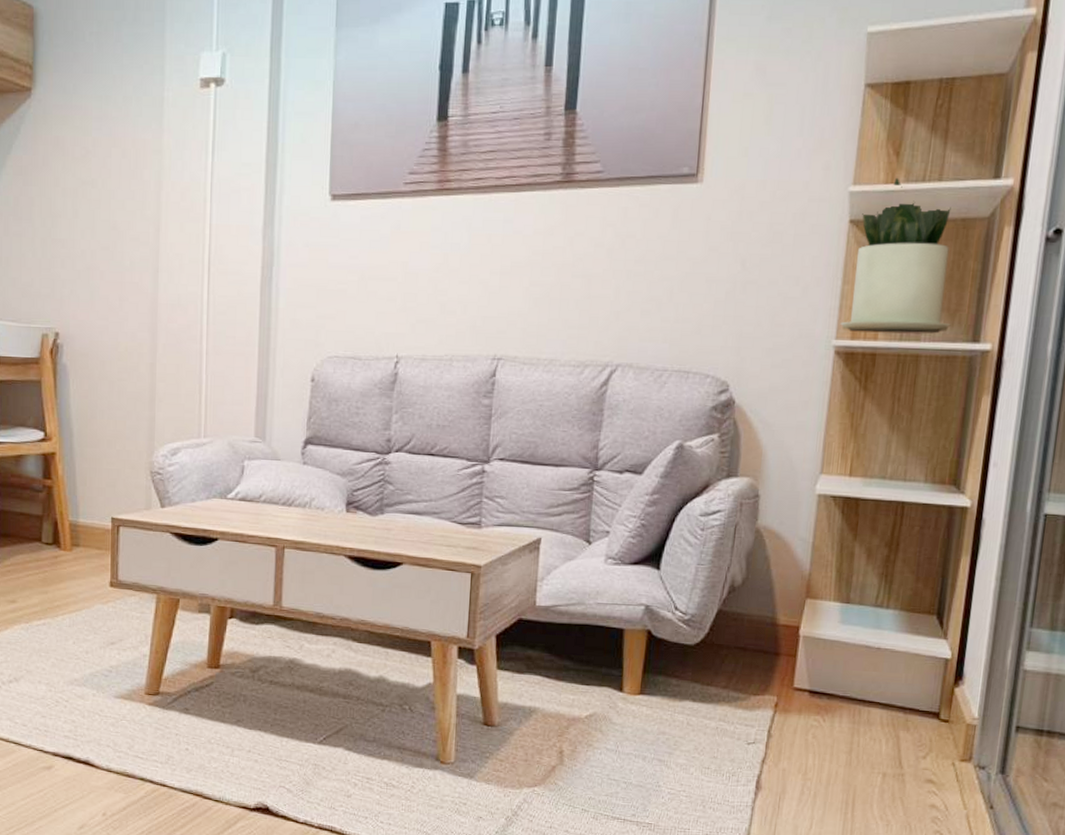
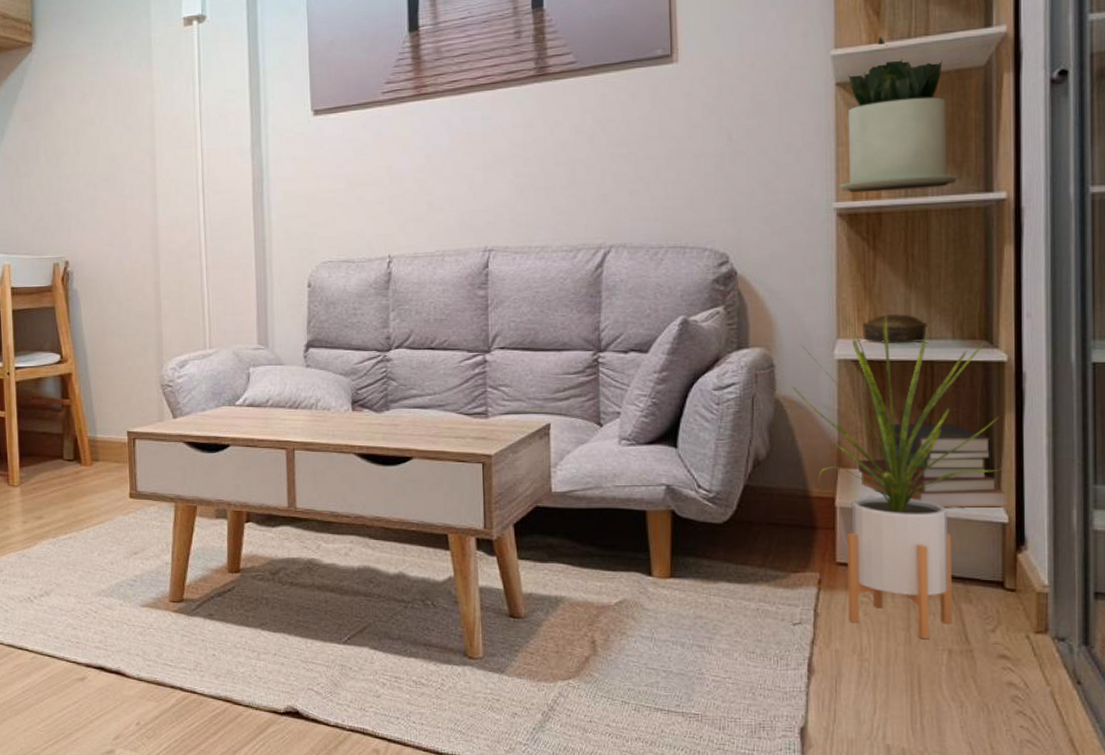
house plant: none [773,451,955,763] -> present [792,313,1002,640]
books: none [824,559,953,644] -> present [859,423,1007,508]
decorative box: none [844,453,905,484] -> present [863,313,928,344]

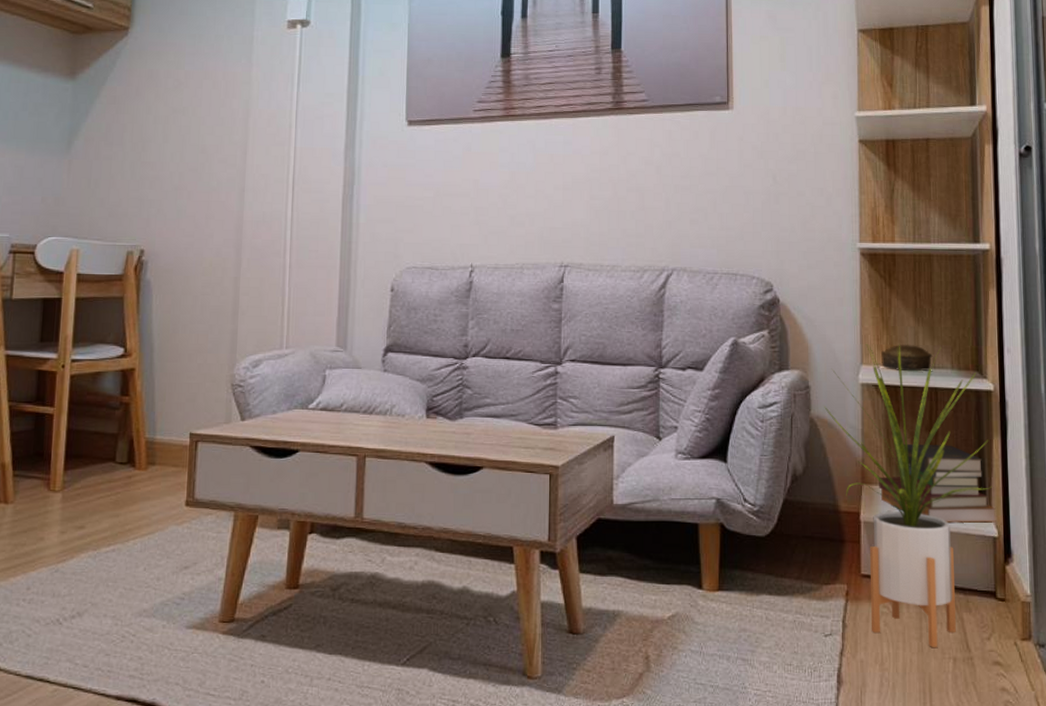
planter: present [839,37,959,194] -> none [862,105,954,237]

